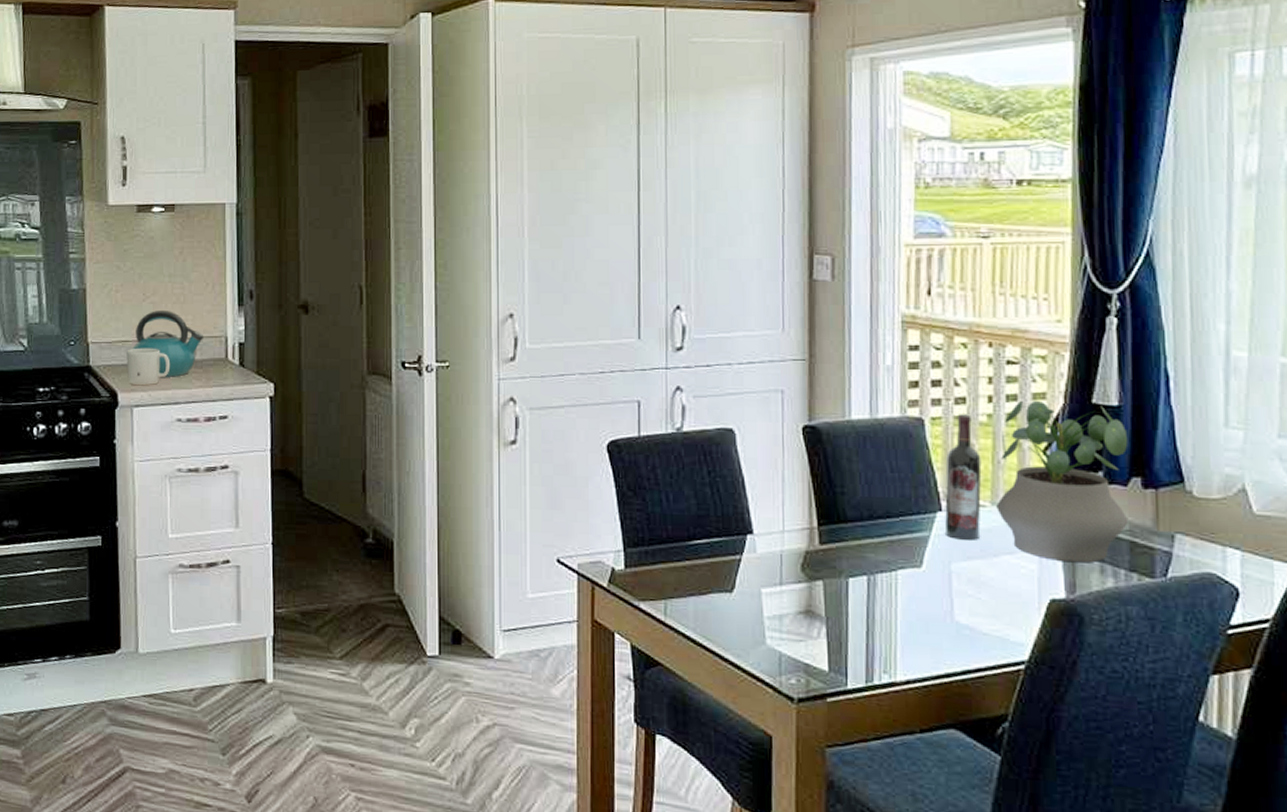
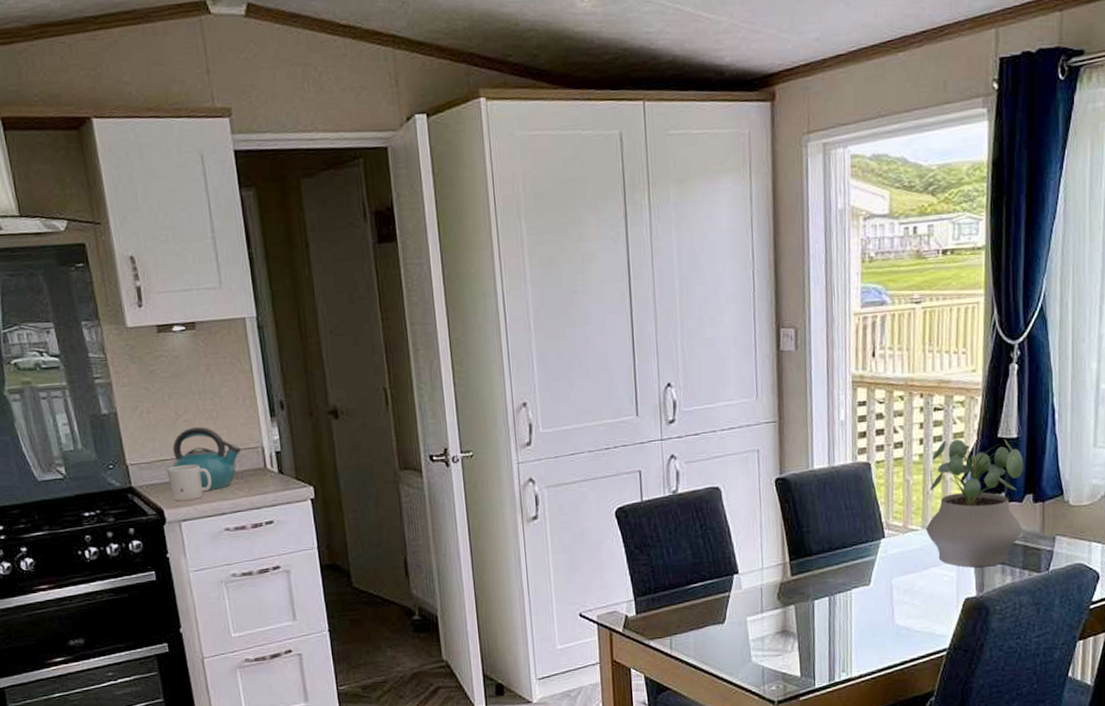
wine bottle: present [945,414,982,540] -> none [887,456,915,560]

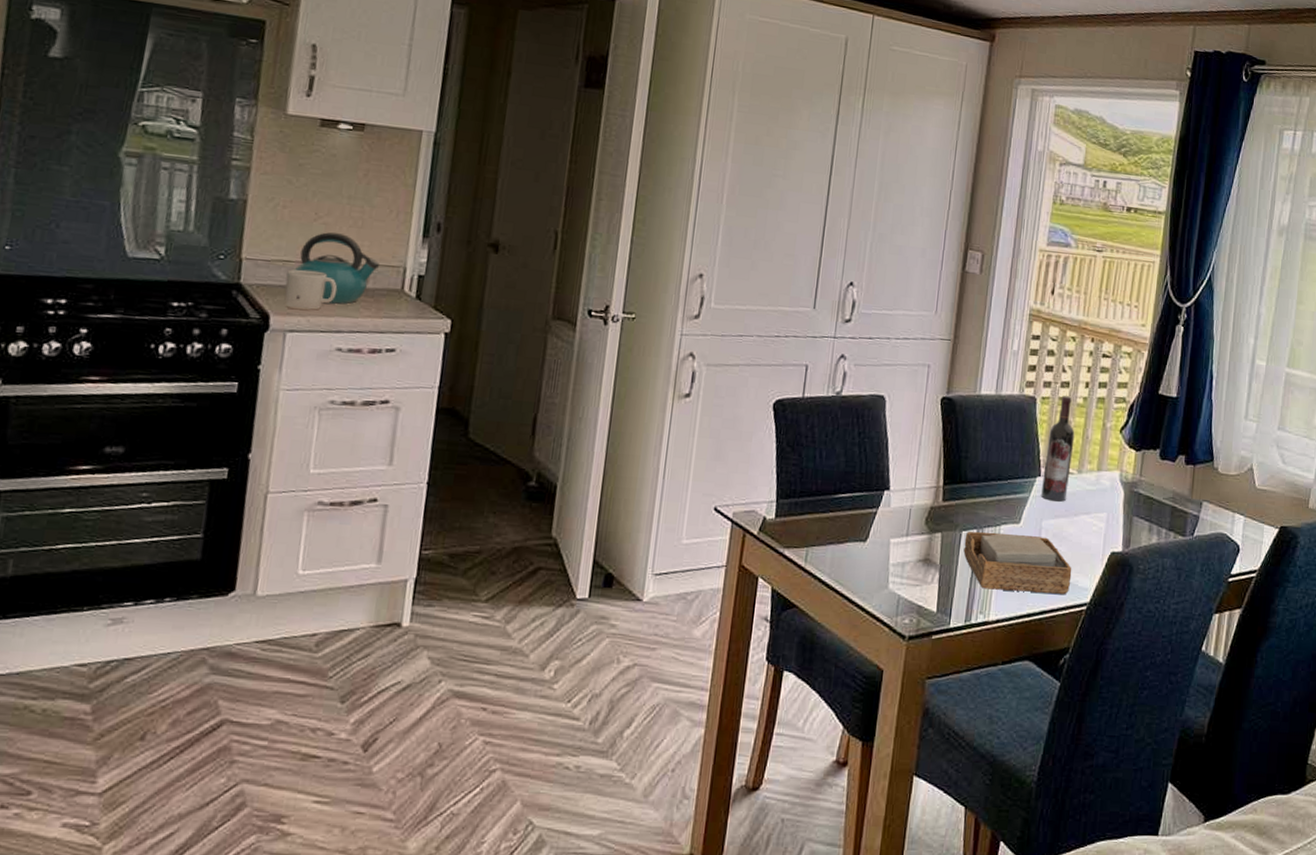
napkin holder: none [818,594,928,650] -> present [963,531,1072,595]
wine bottle: none [887,456,915,560] -> present [1041,396,1075,502]
potted plant: present [926,439,1024,568] -> none [1081,388,1180,523]

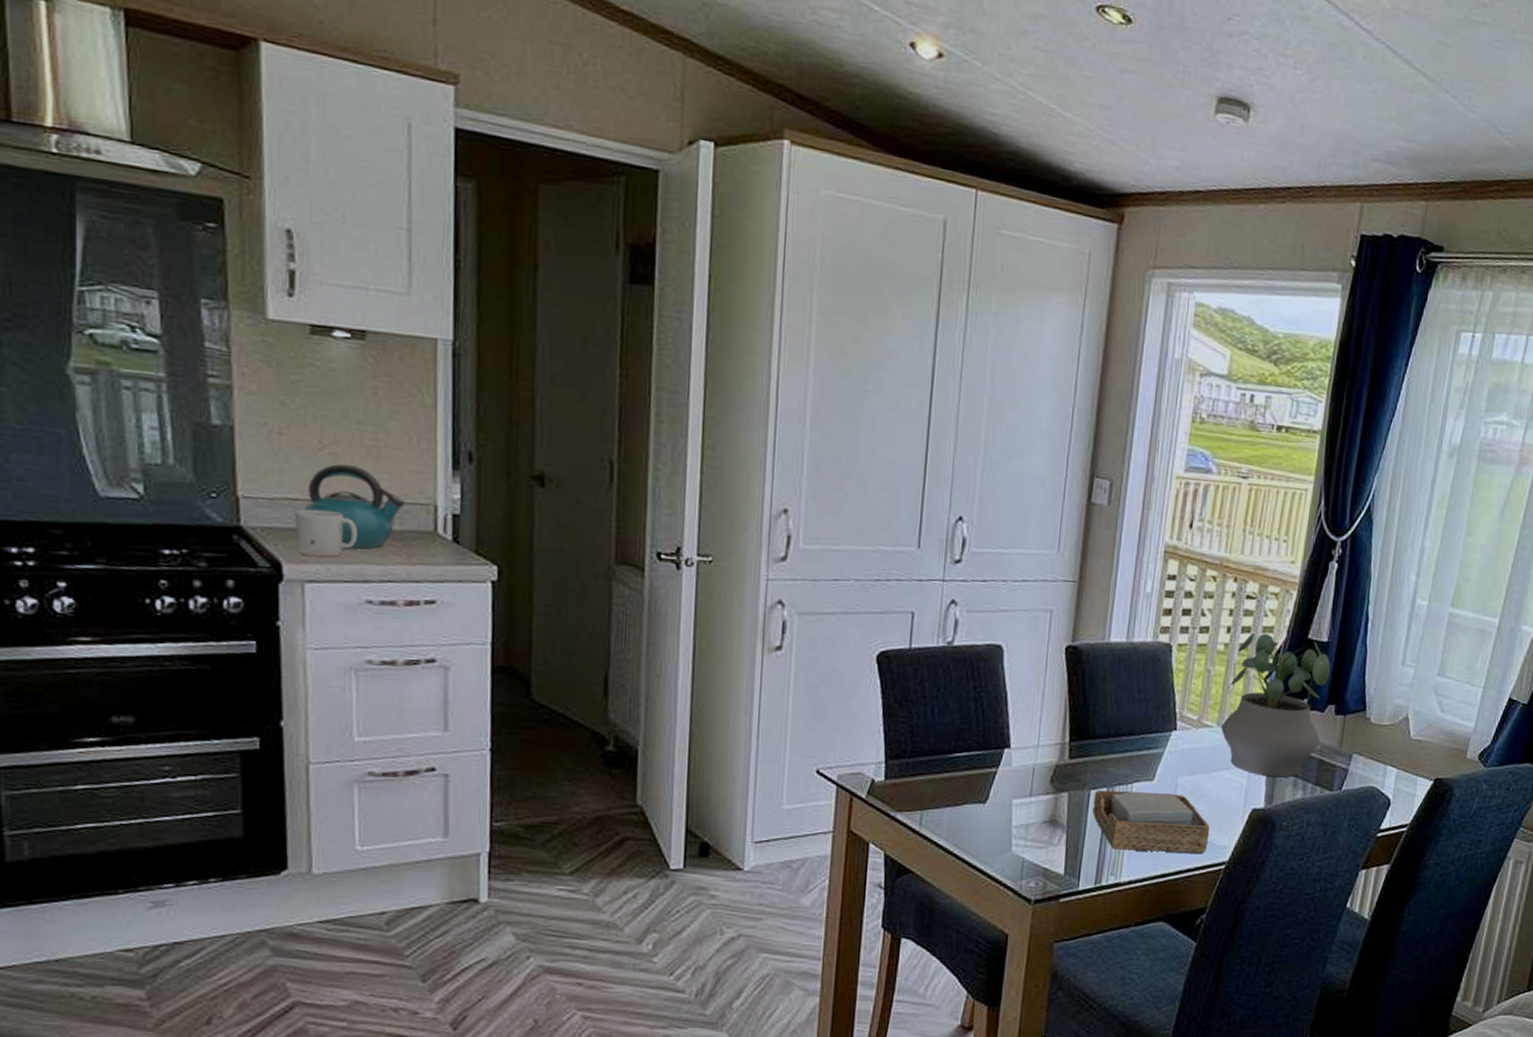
wine bottle: present [1041,396,1075,502] -> none [1177,642,1215,757]
potted plant: none [1081,388,1180,523] -> present [1221,633,1331,778]

